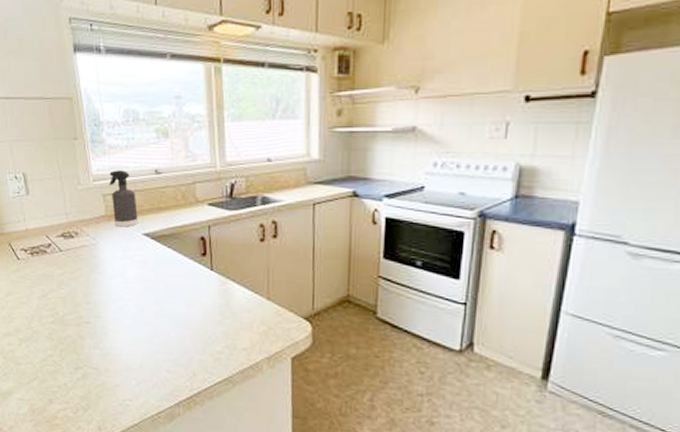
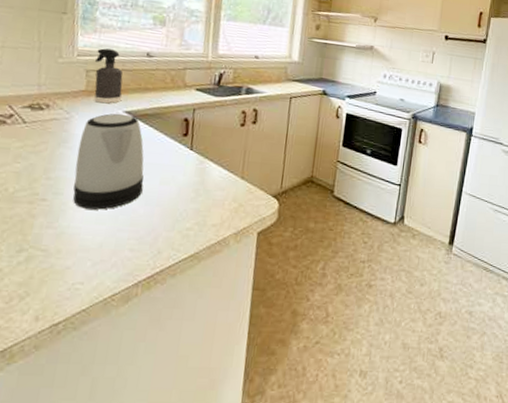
kettle: none [108,236,171,332] -> present [73,113,144,210]

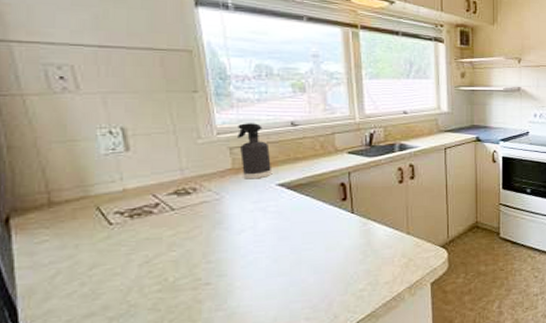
kettle: present [73,113,144,210] -> none [234,187,309,287]

